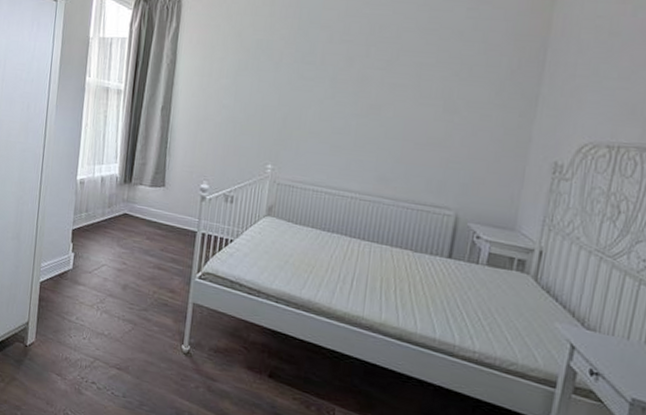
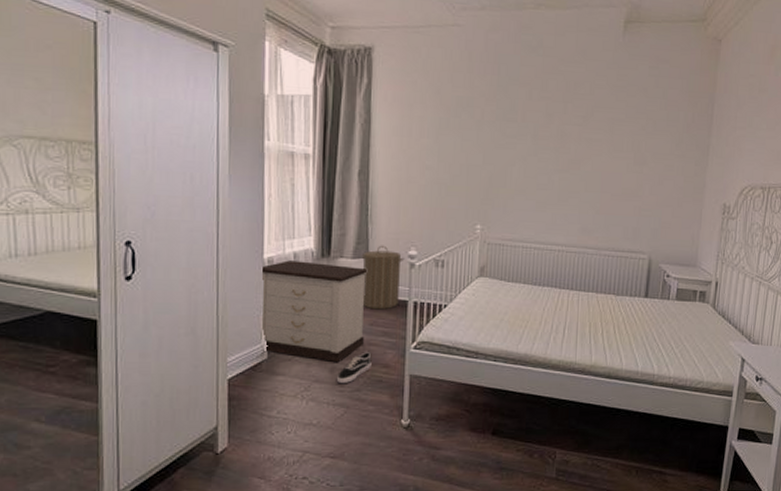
nightstand: none [70,183,163,282] -> present [262,260,368,363]
shoe: none [127,274,161,302] -> present [336,351,372,383]
laundry hamper: none [155,176,197,238] -> present [361,245,405,310]

